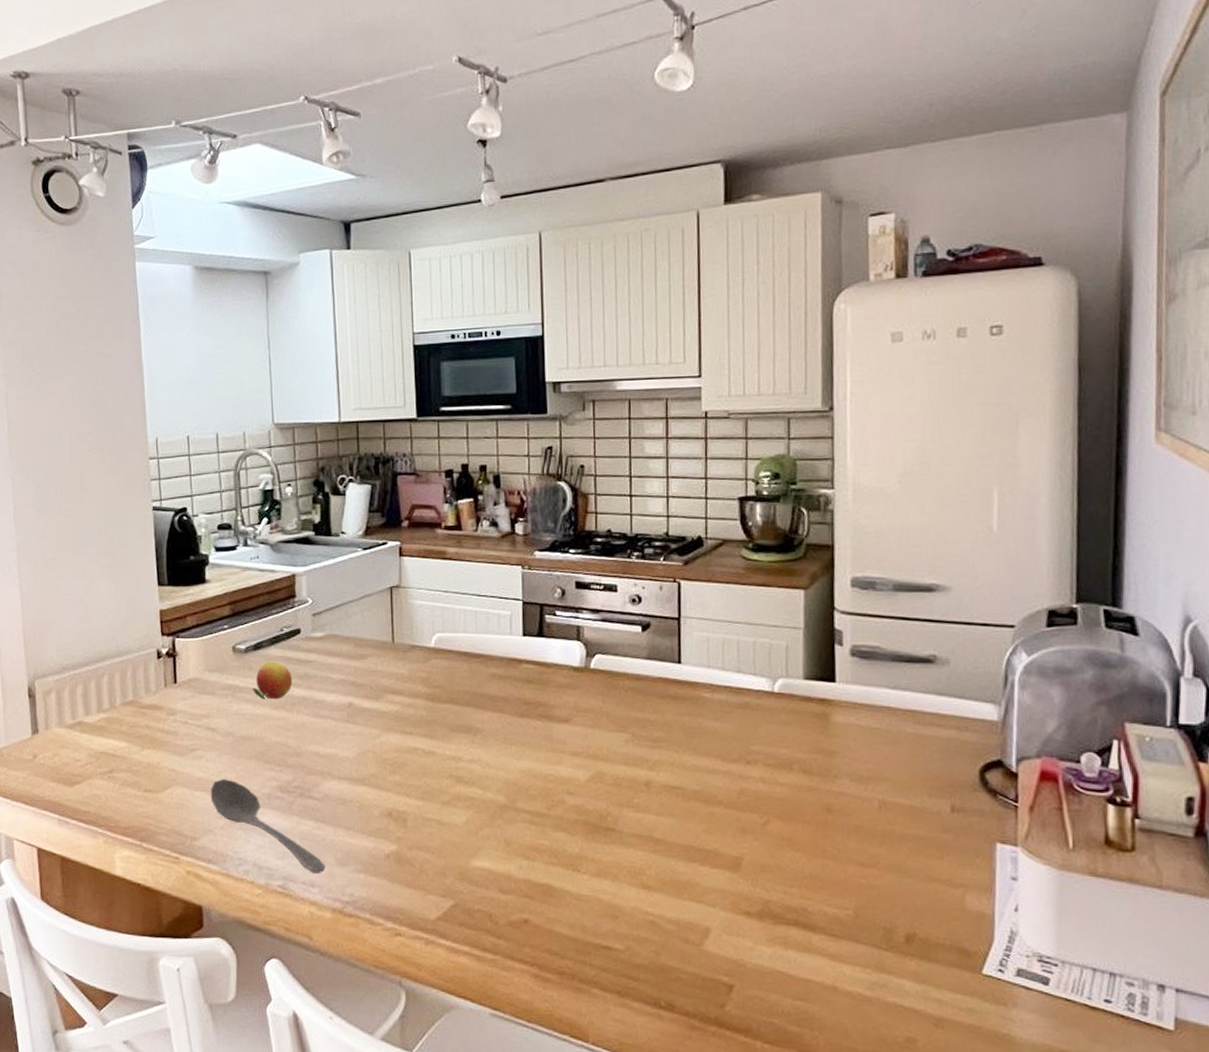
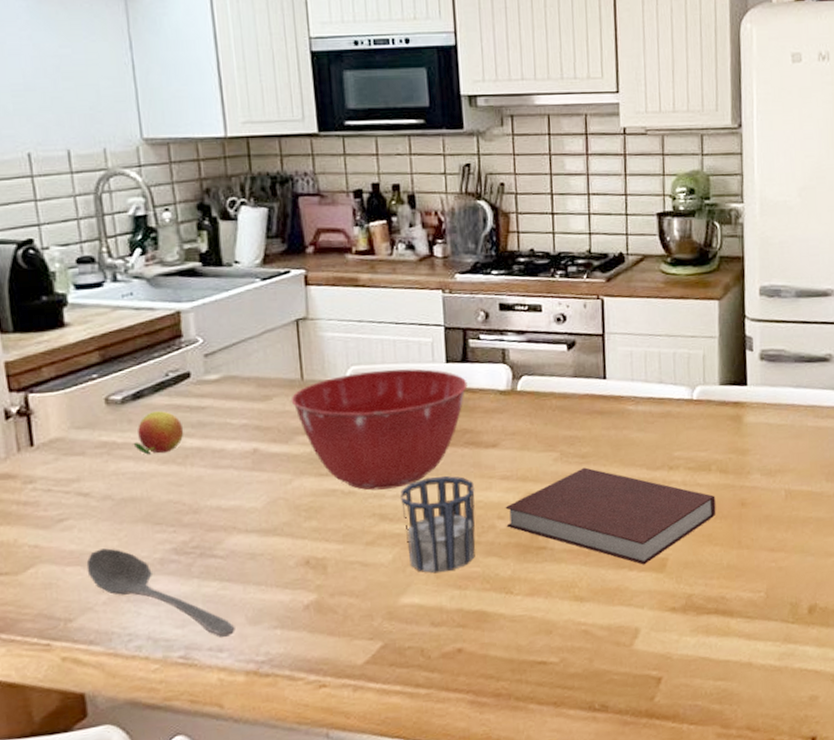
mixing bowl: none [382,638,543,753] -> present [291,368,468,491]
cup: none [476,746,546,841] -> present [400,476,475,574]
notebook: none [575,752,798,862] -> present [505,467,716,565]

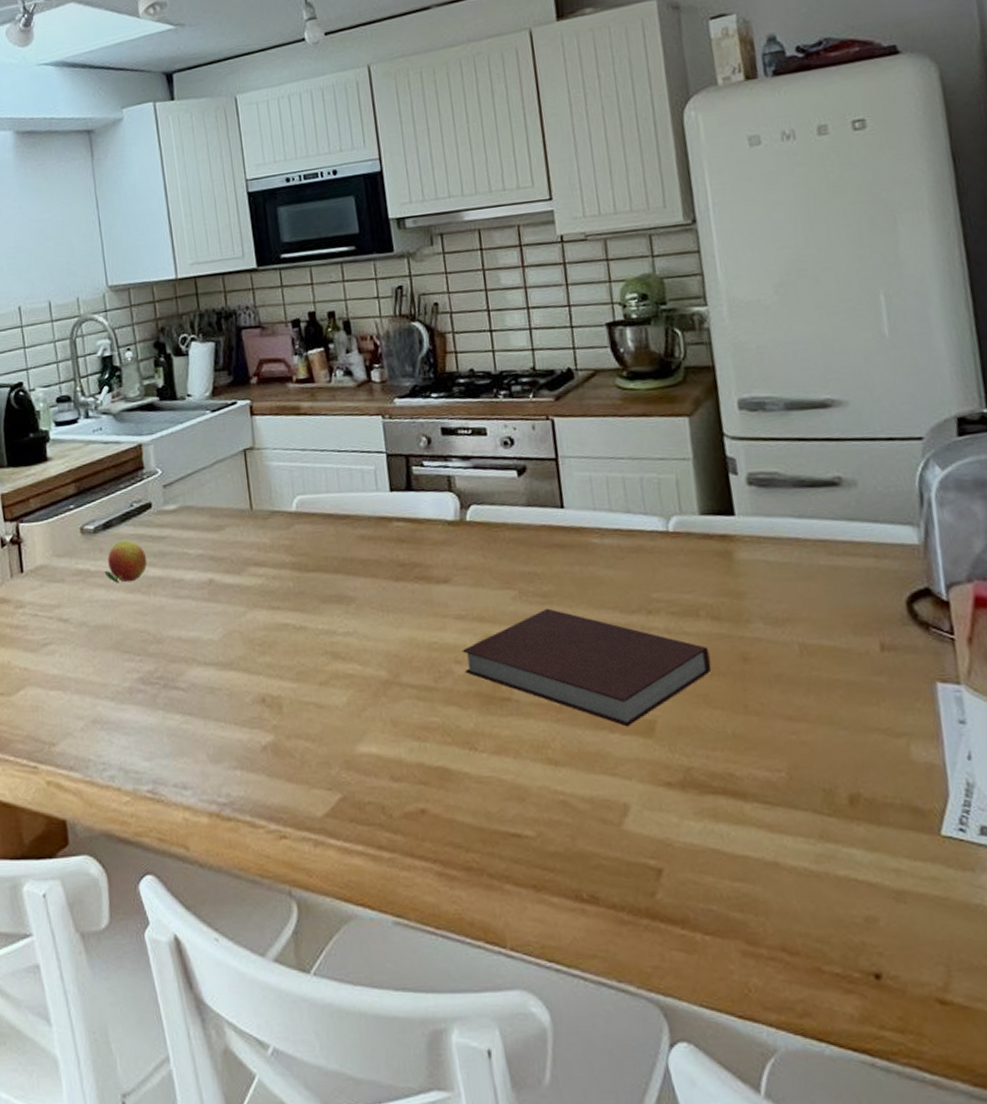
stirrer: present [86,548,235,637] -> none [66,674,198,774]
mixing bowl: present [291,368,468,491] -> none [241,497,414,626]
cup: present [400,476,475,574] -> none [351,613,433,721]

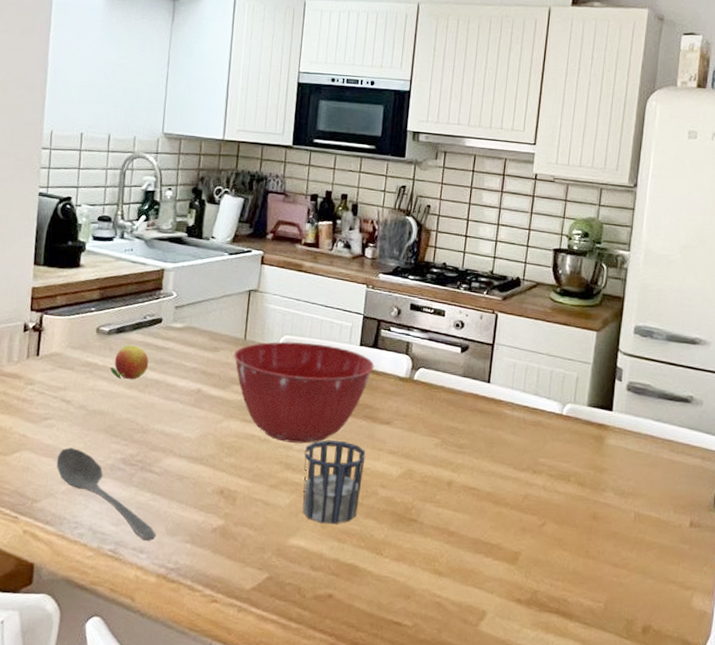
stirrer: none [66,674,198,774] -> present [56,447,156,541]
mixing bowl: none [241,497,414,626] -> present [233,341,374,444]
cup: none [351,613,433,721] -> present [302,440,366,524]
notebook: present [462,608,712,727] -> none [386,456,571,555]

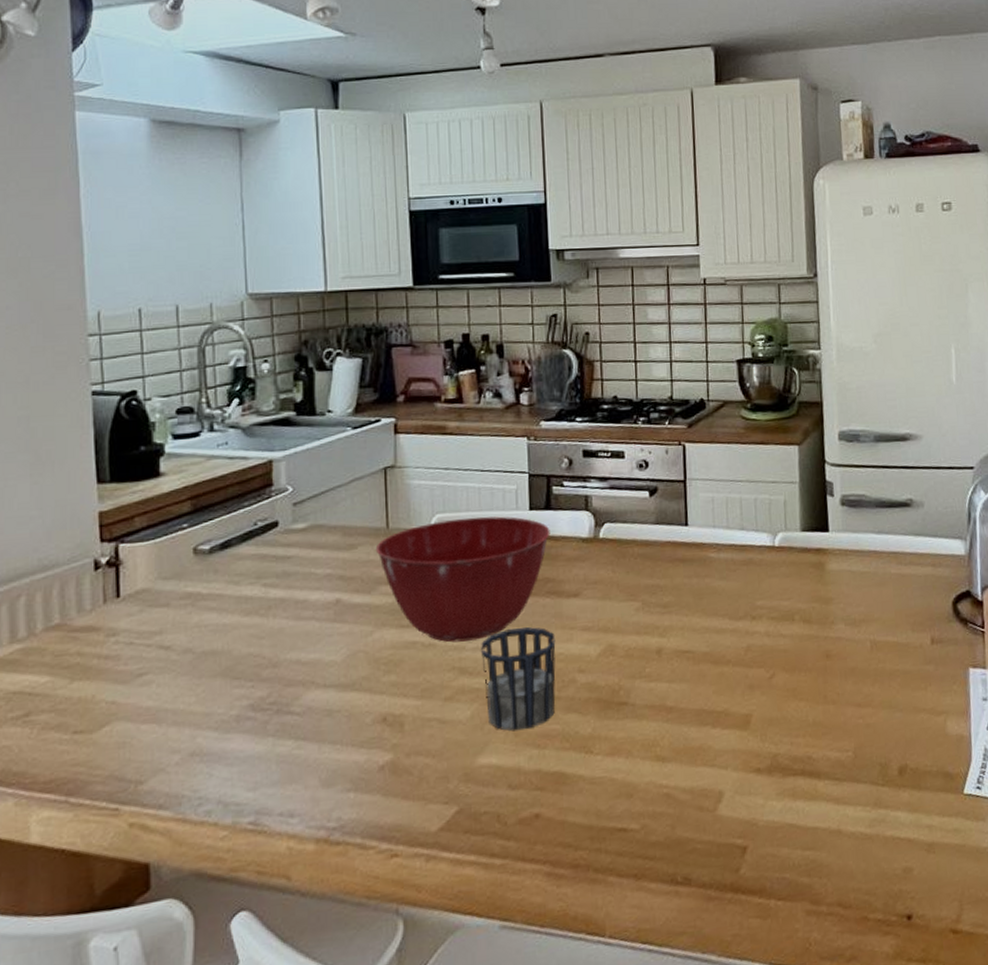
stirrer: present [56,447,156,541] -> none [162,704,308,801]
fruit: present [110,345,149,380] -> none [217,561,269,606]

